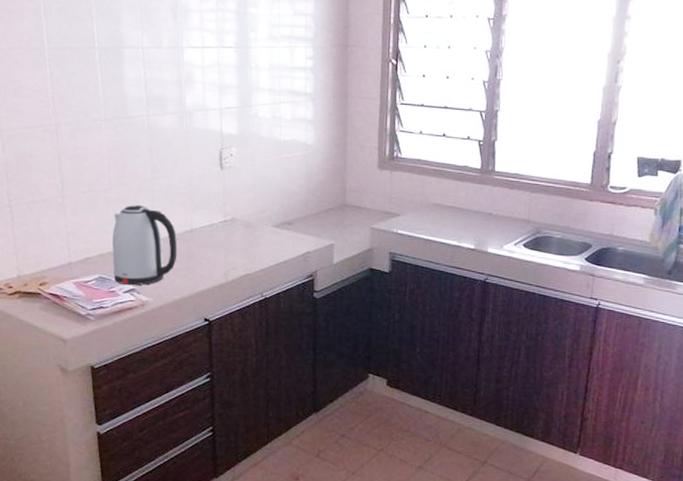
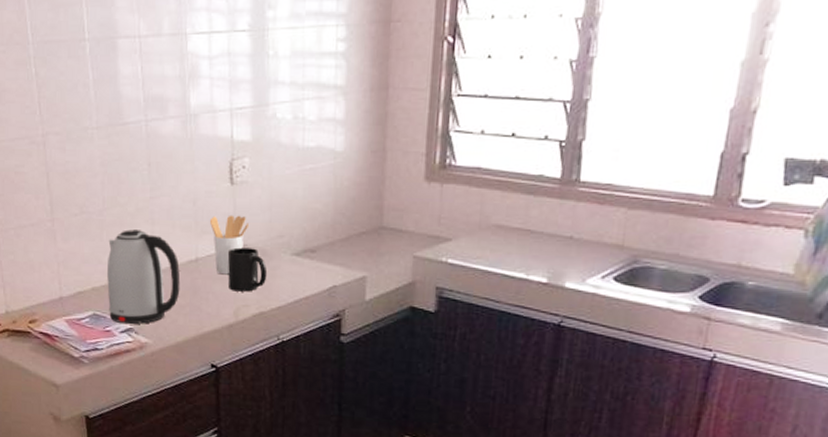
utensil holder: none [202,193,237,243] -> present [209,215,250,275]
mug: none [218,220,252,257] -> present [227,247,268,292]

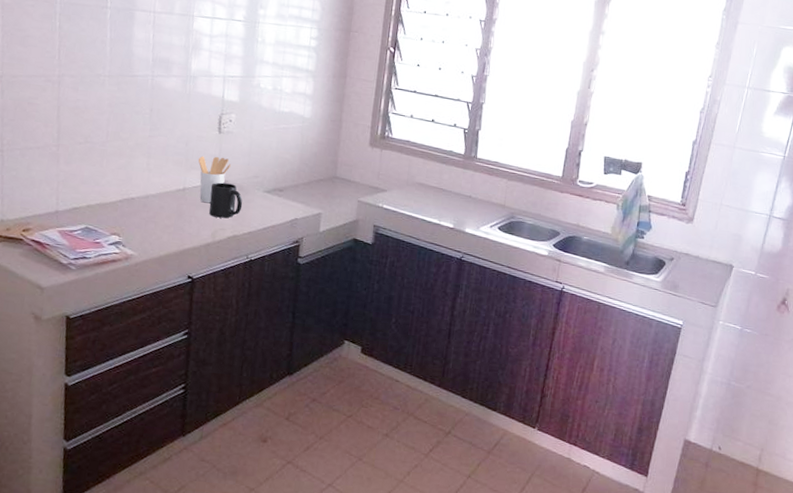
kettle: present [107,230,181,324] -> none [100,160,169,239]

